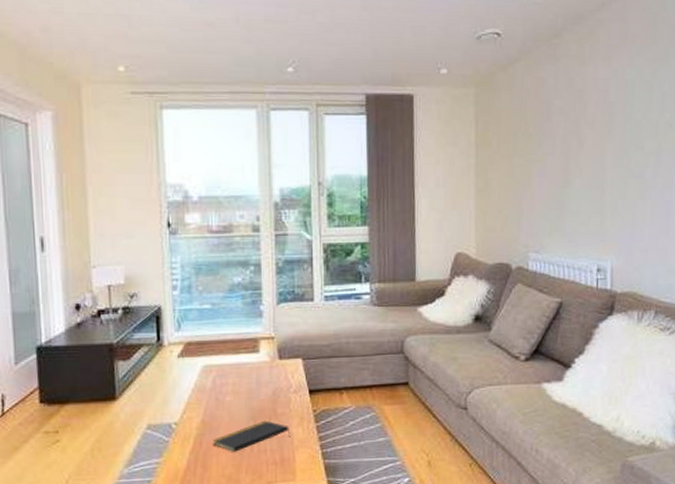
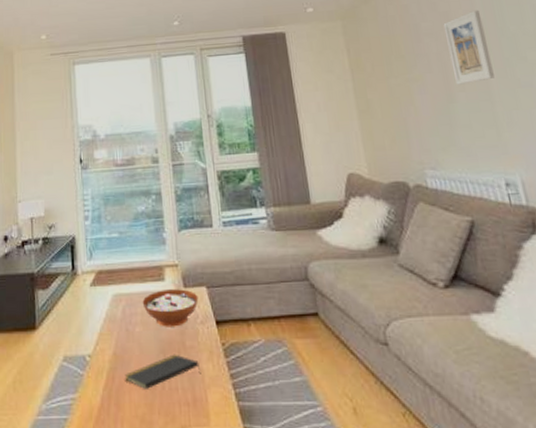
decorative bowl: none [234,361,293,396] -> present [142,289,199,327]
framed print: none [574,91,613,170] -> present [443,9,495,85]

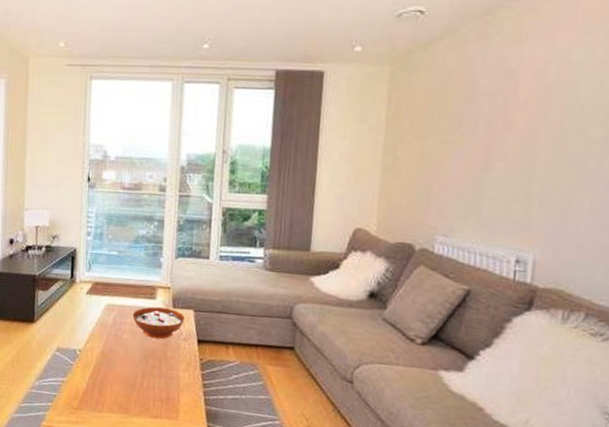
notepad: present [124,354,201,389] -> none [109,360,177,384]
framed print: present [443,9,495,85] -> none [498,72,553,154]

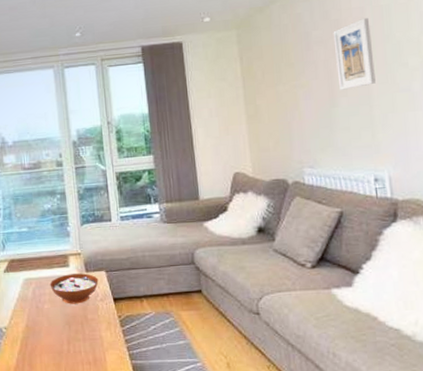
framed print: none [498,72,553,154] -> present [333,17,376,90]

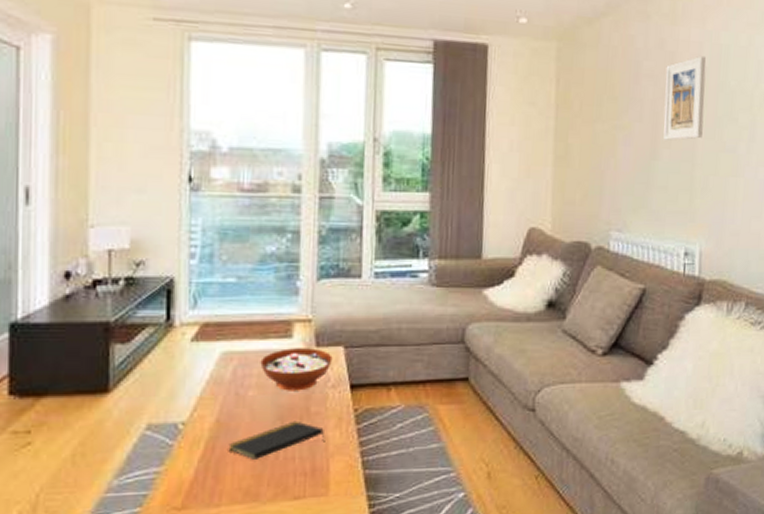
notepad: none [36,325,101,353] -> present [228,420,325,460]

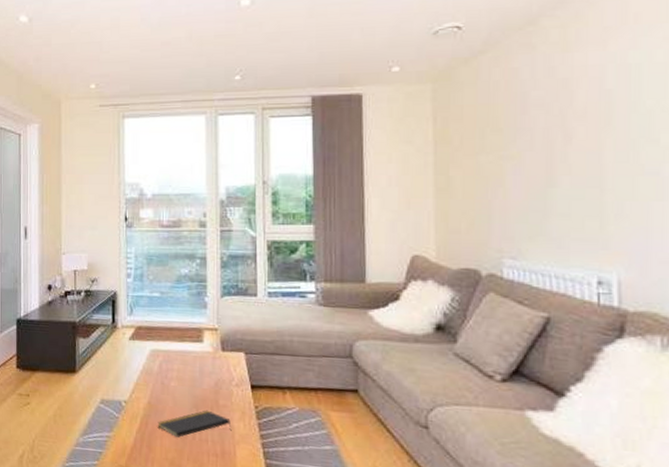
decorative bowl: present [260,348,333,391] -> none [179,351,236,386]
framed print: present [663,55,706,141] -> none [559,78,612,167]

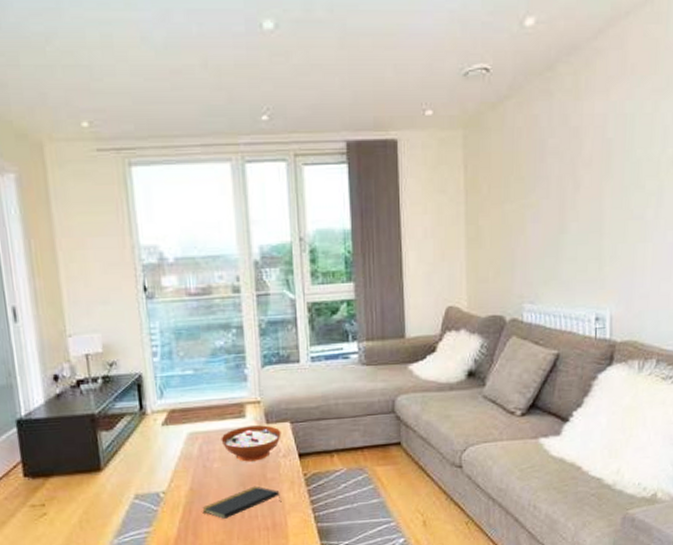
decorative bowl: none [179,351,236,386] -> present [221,425,281,462]

